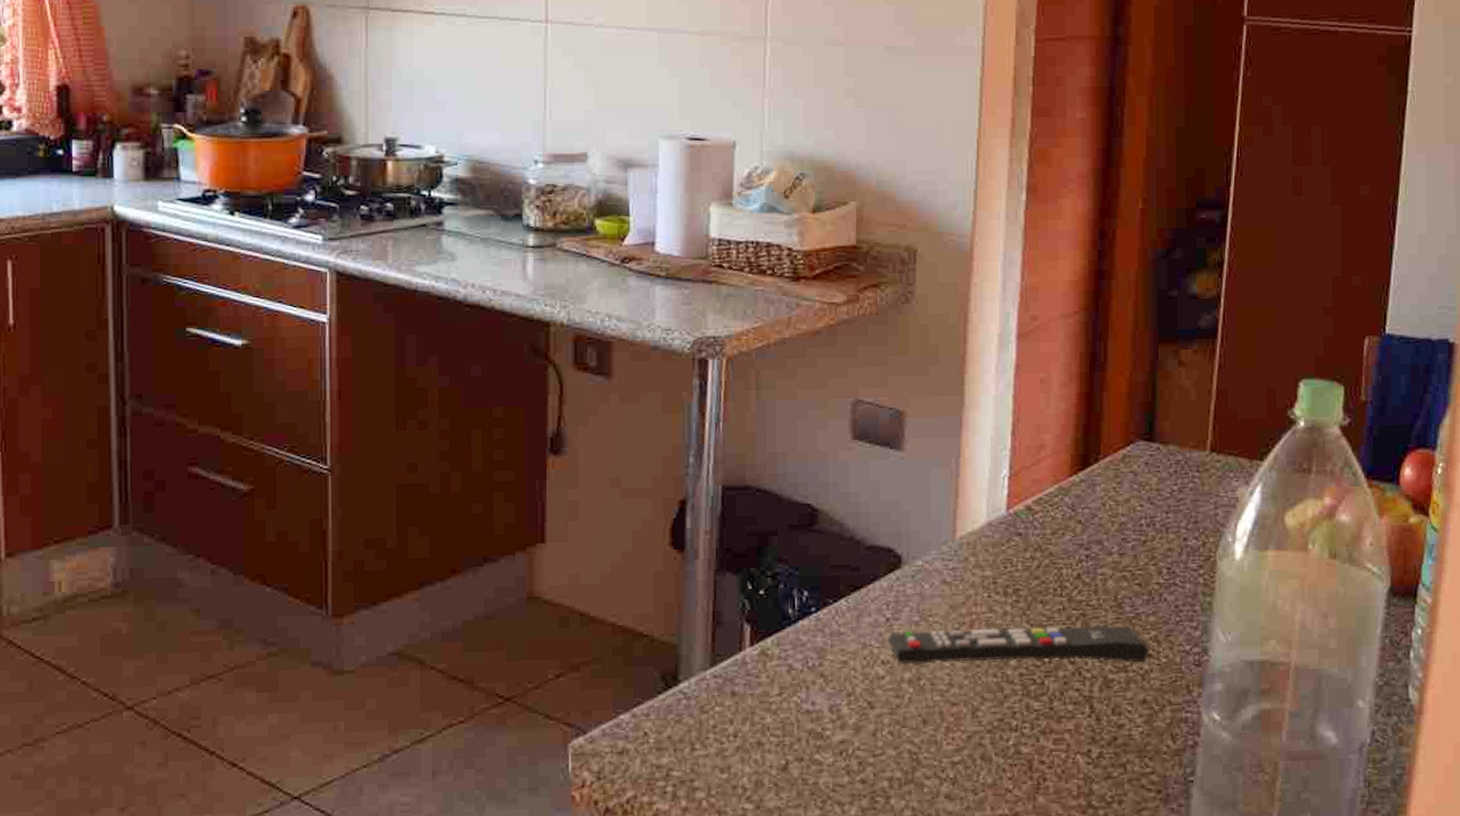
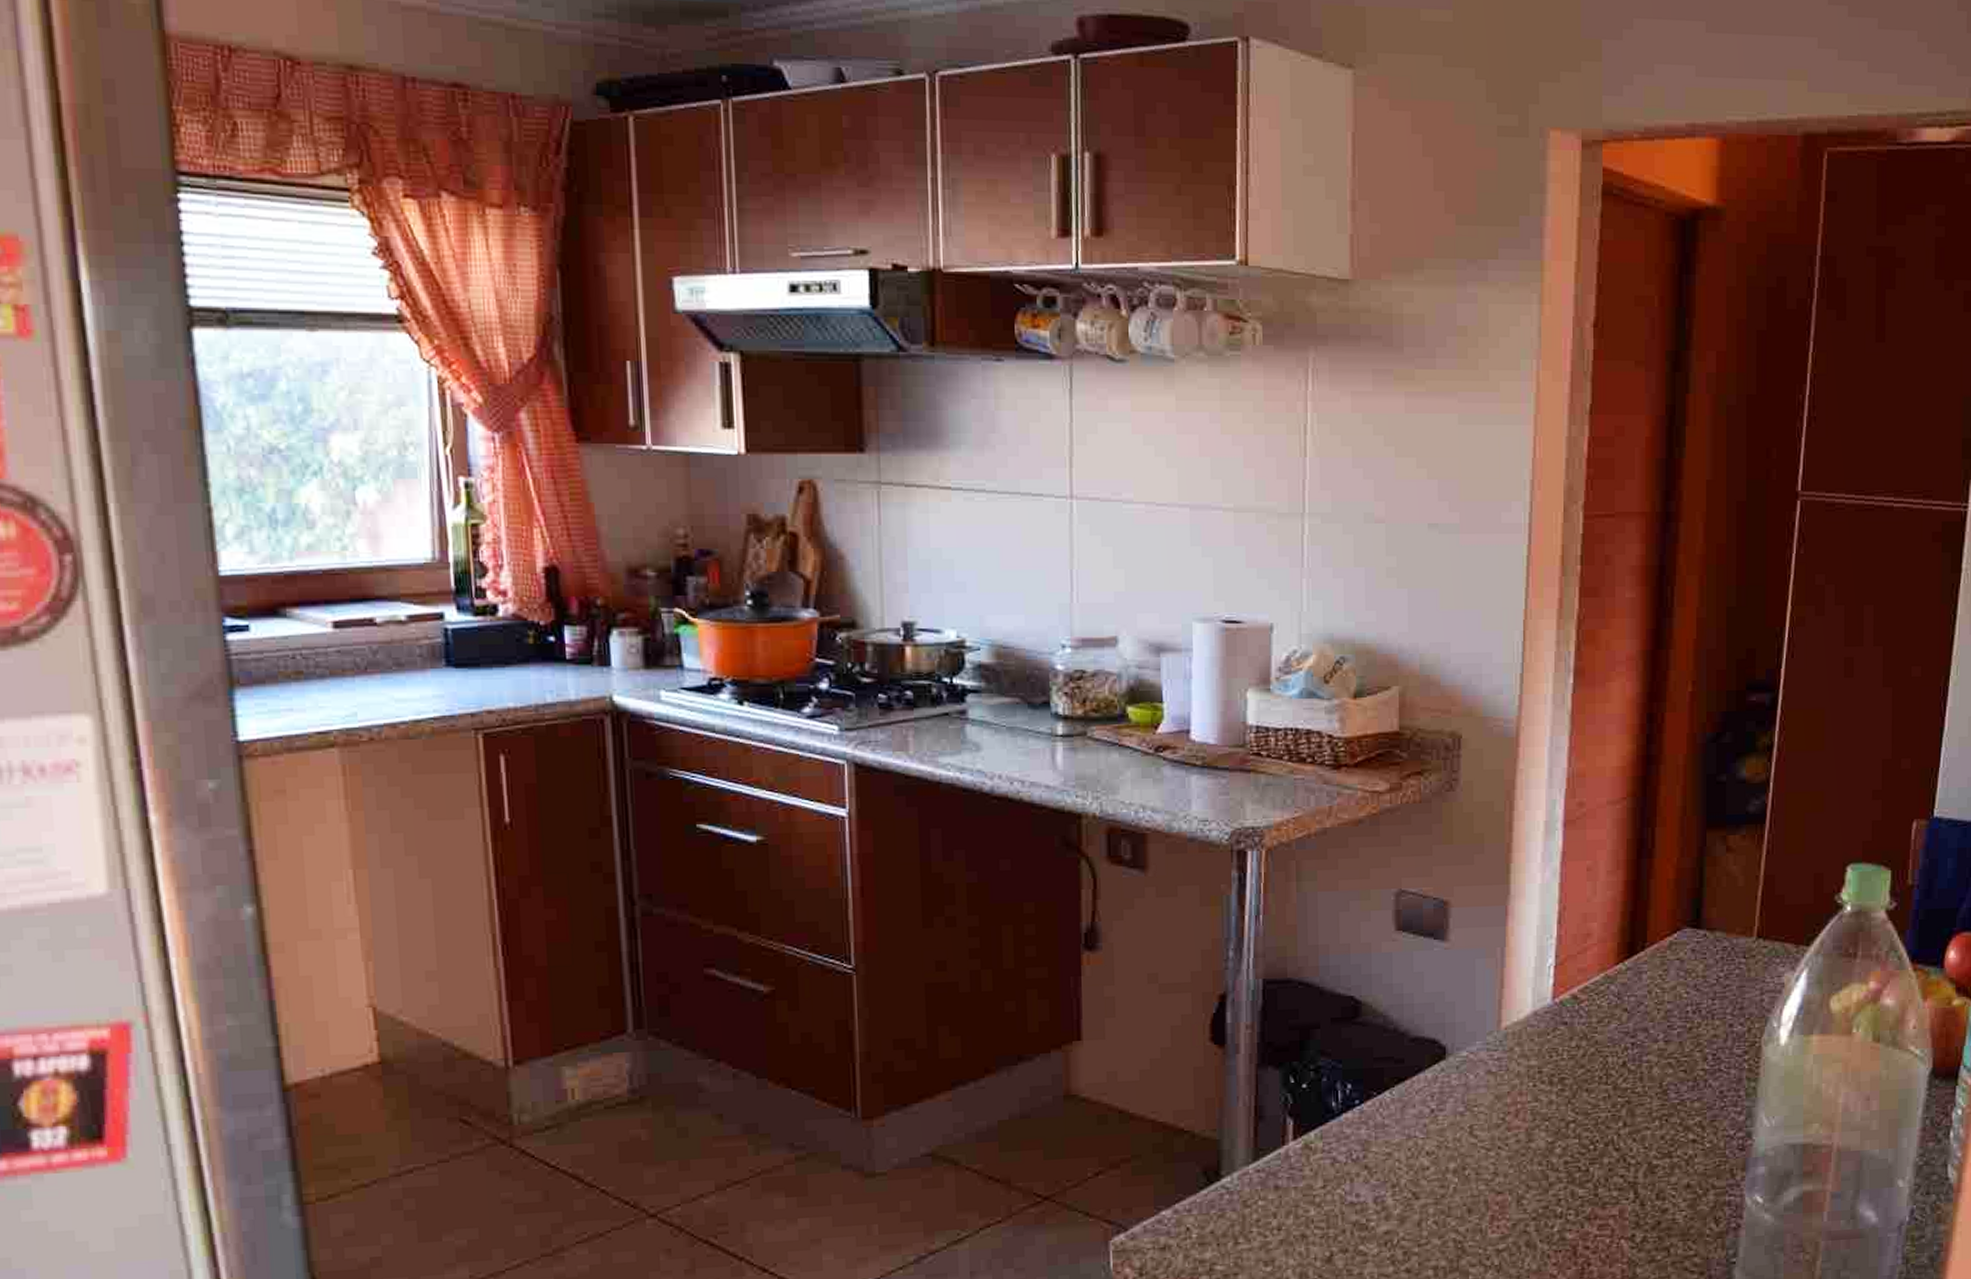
remote control: present [887,625,1150,664] -> none [1431,1112,1694,1154]

